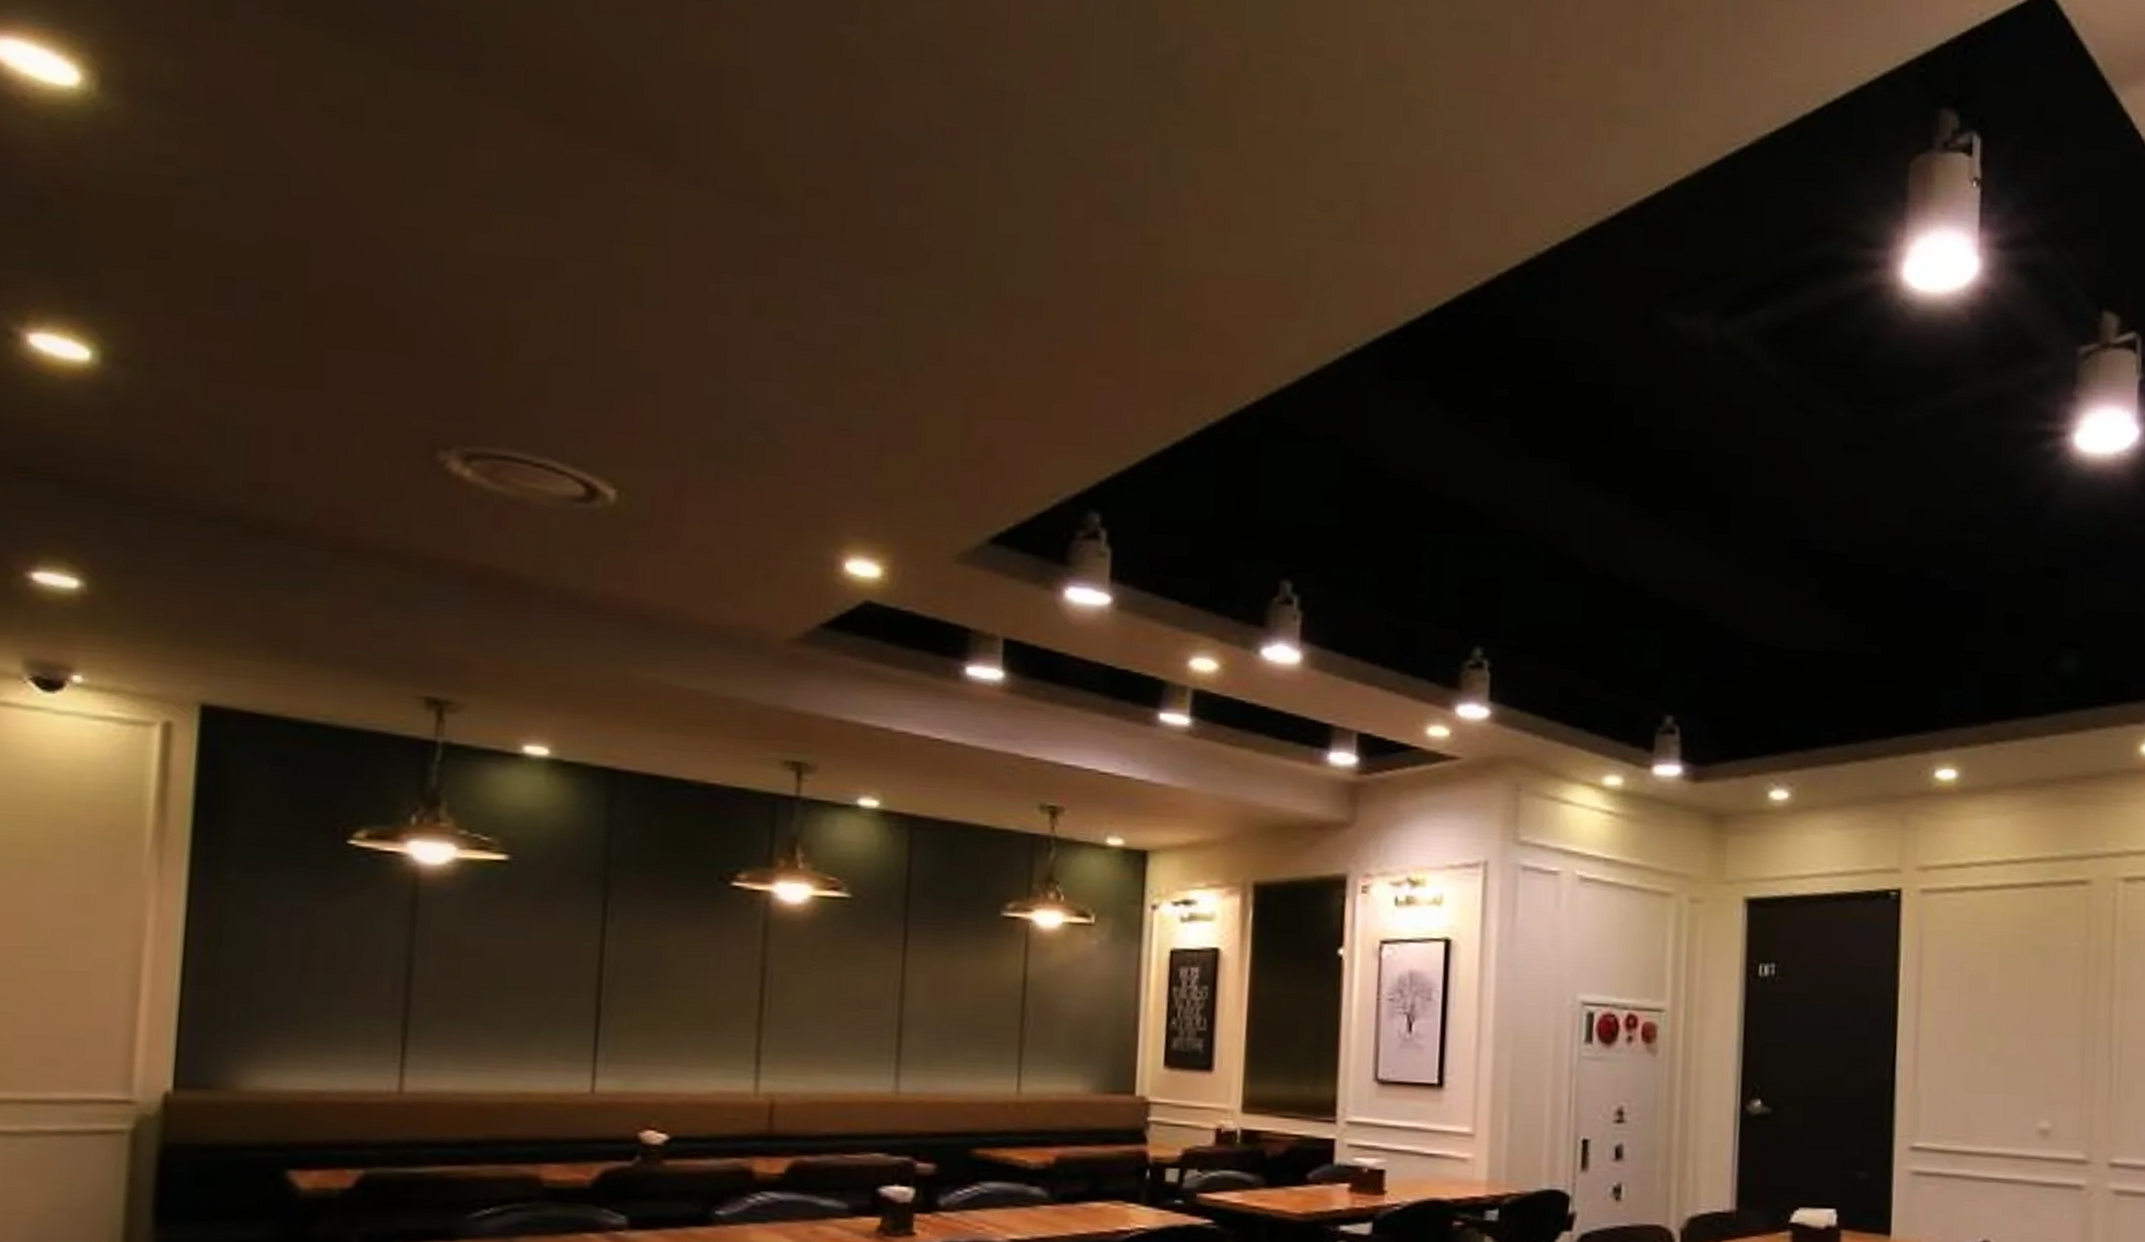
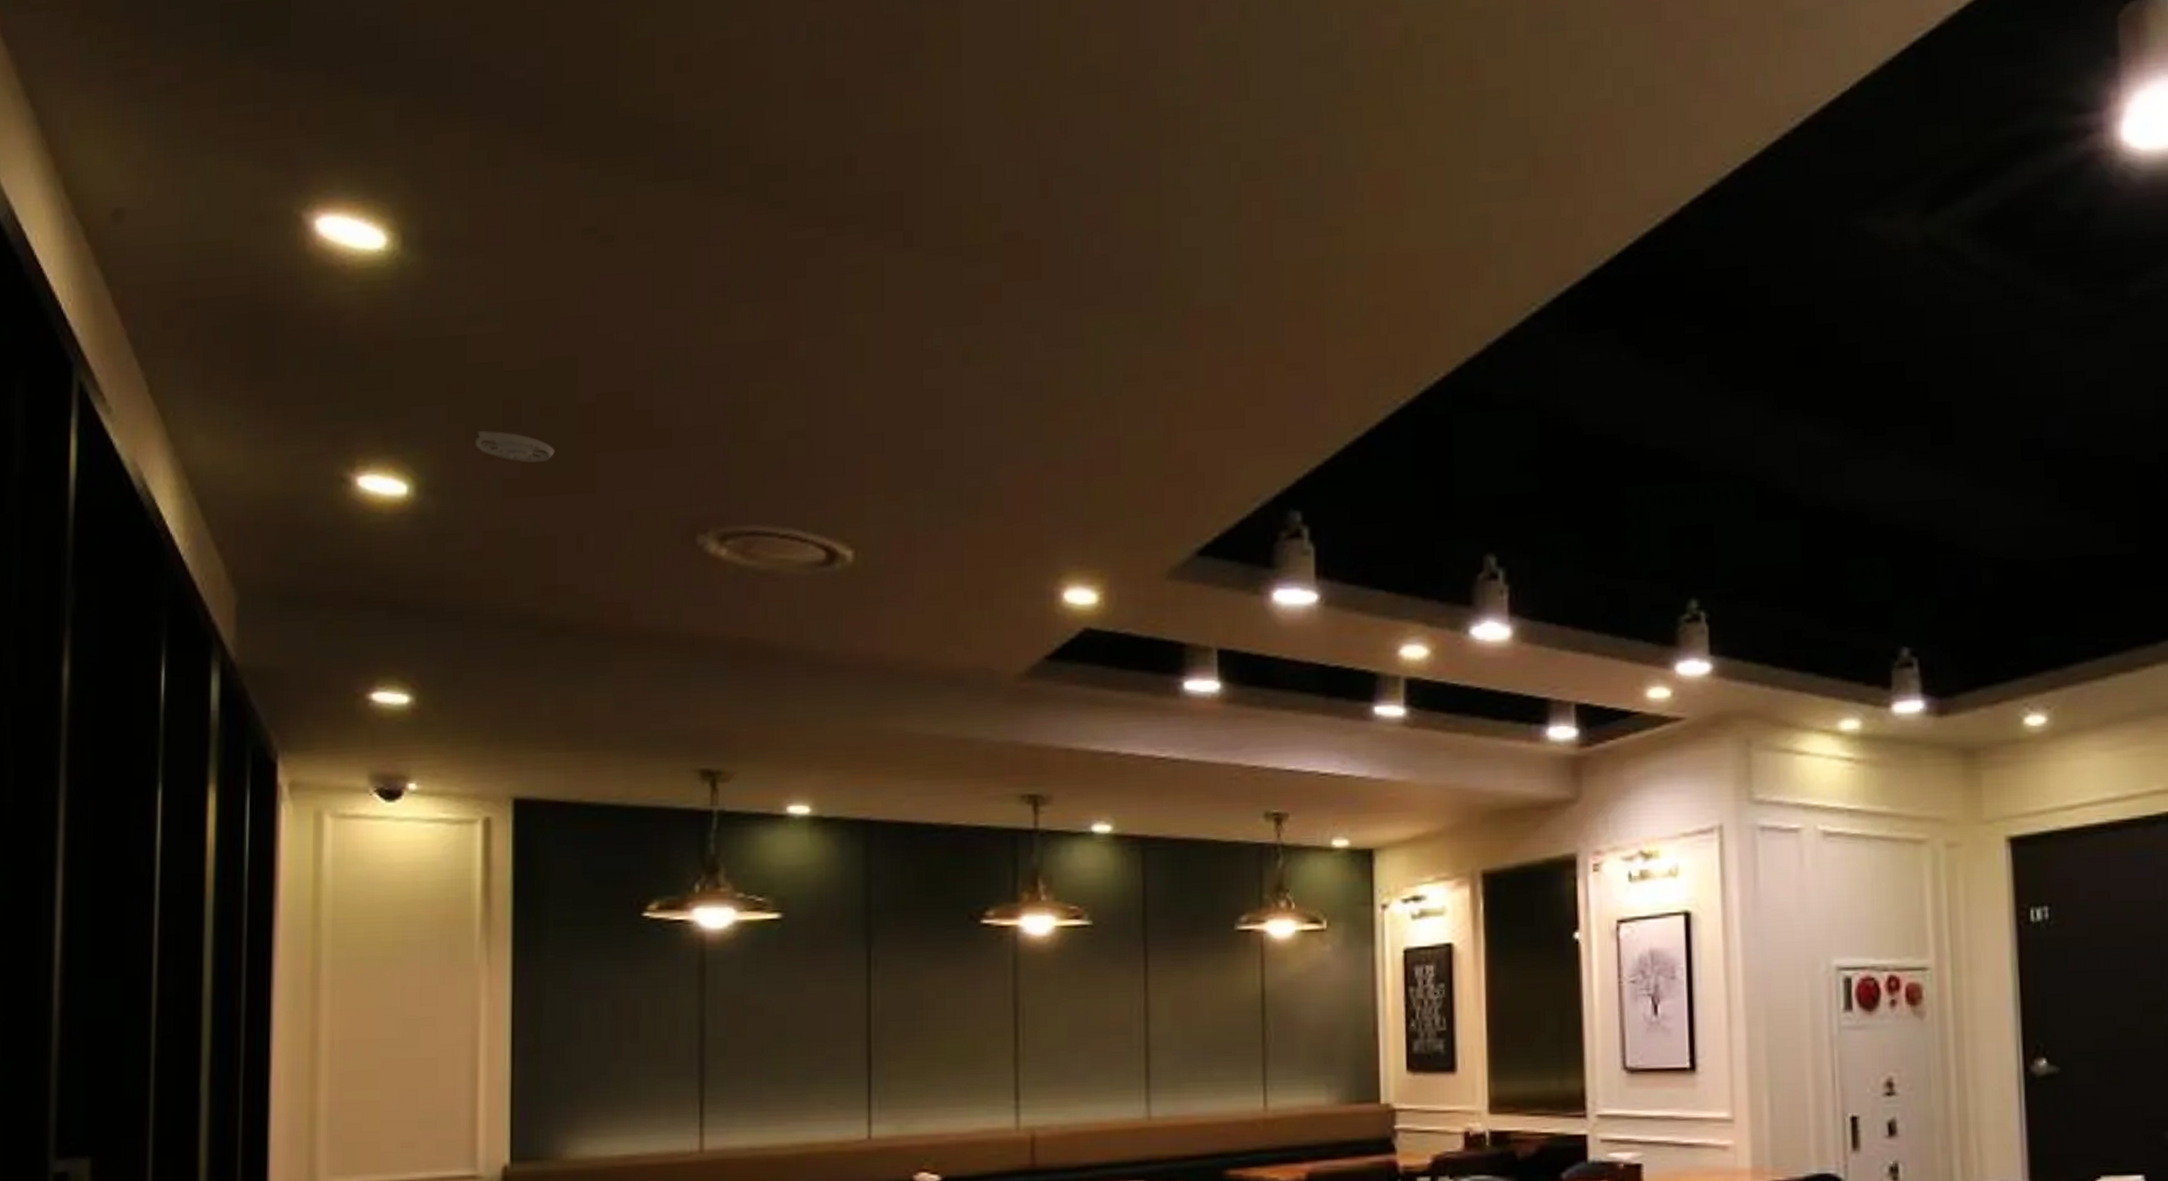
smoke detector: none [178,305,275,349] -> present [475,431,555,463]

